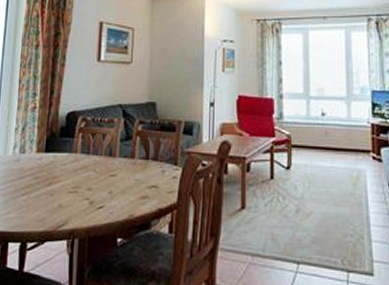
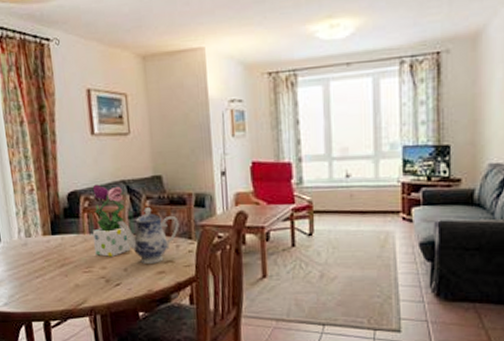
flower arrangement: none [83,106,118,178] -> present [92,184,131,257]
teapot: none [110,132,167,188] -> present [118,207,179,264]

